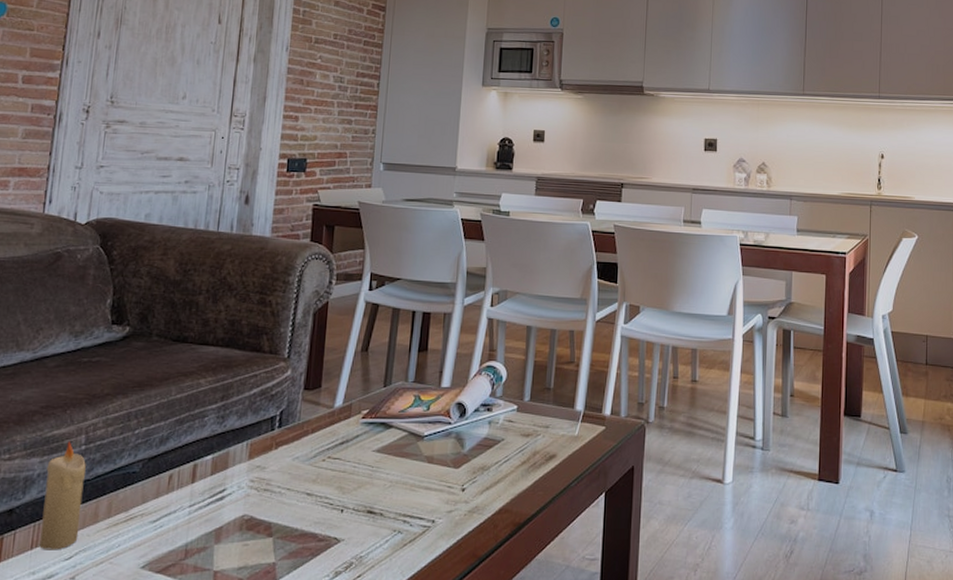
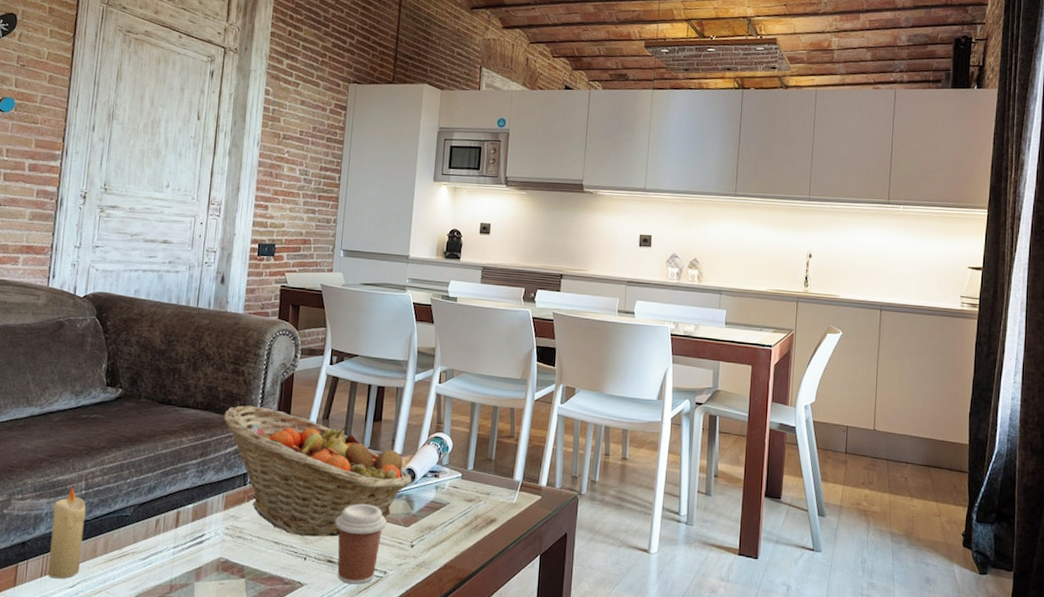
fruit basket: none [247,340,463,485] -> present [223,405,412,537]
coffee cup: none [376,444,434,537] -> present [335,503,386,585]

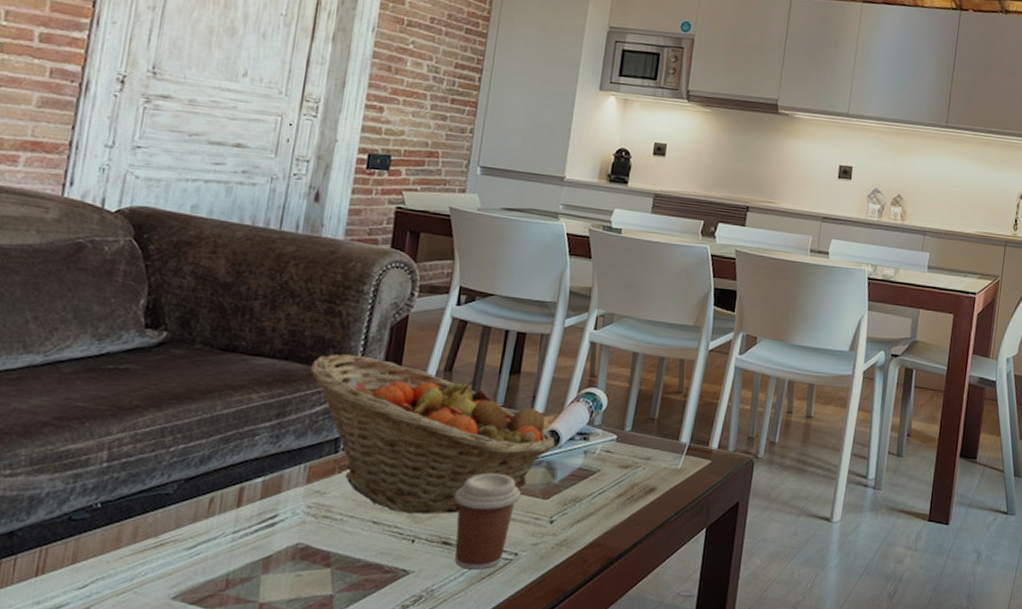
candle: present [48,486,86,579] -> none [46,457,108,578]

